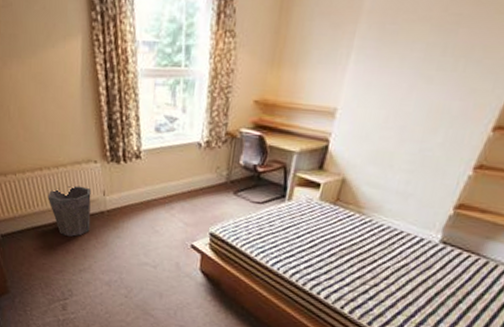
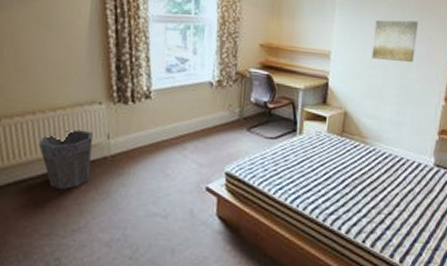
wall art: none [388,66,463,123] -> present [372,20,418,63]

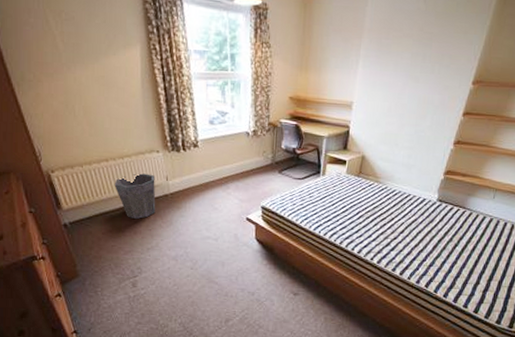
wall art: present [372,20,418,63] -> none [390,69,438,111]

